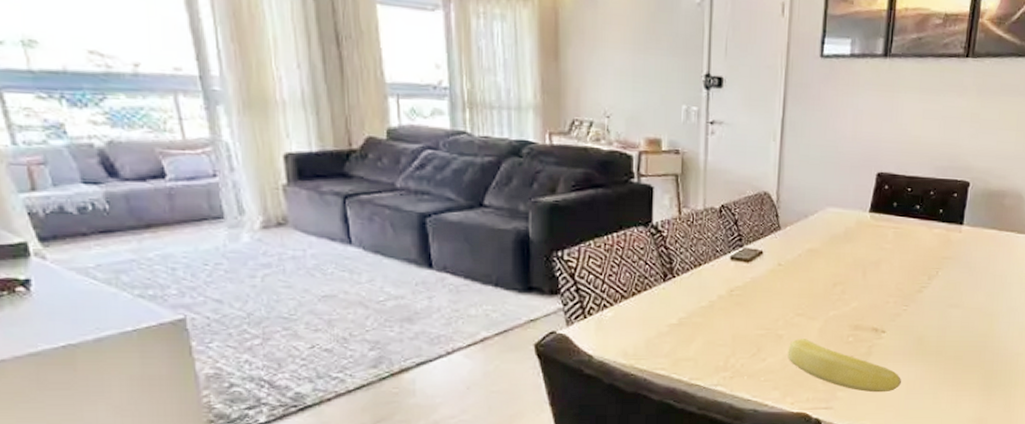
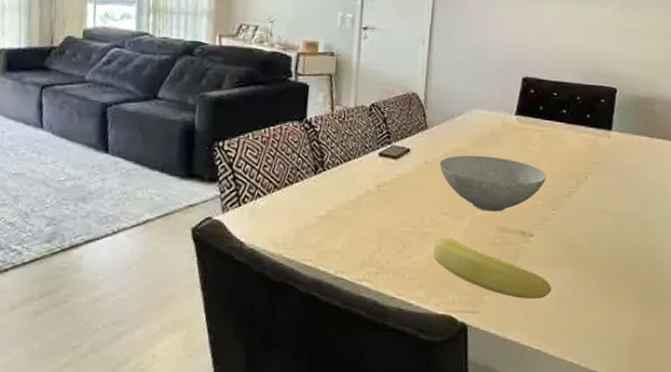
bowl: none [793,255,899,311] -> present [439,155,547,212]

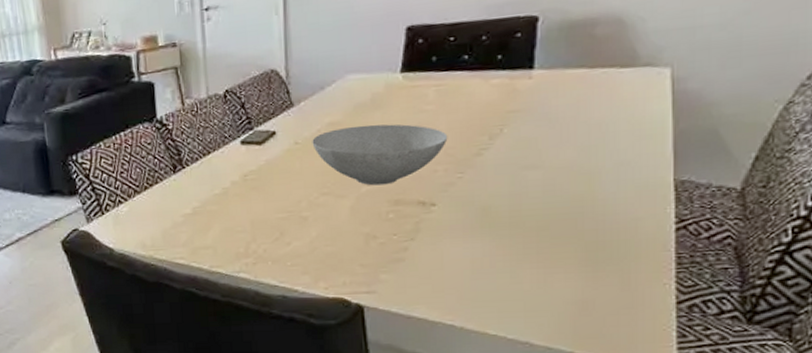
banana: present [433,238,551,300] -> none [315,219,463,274]

